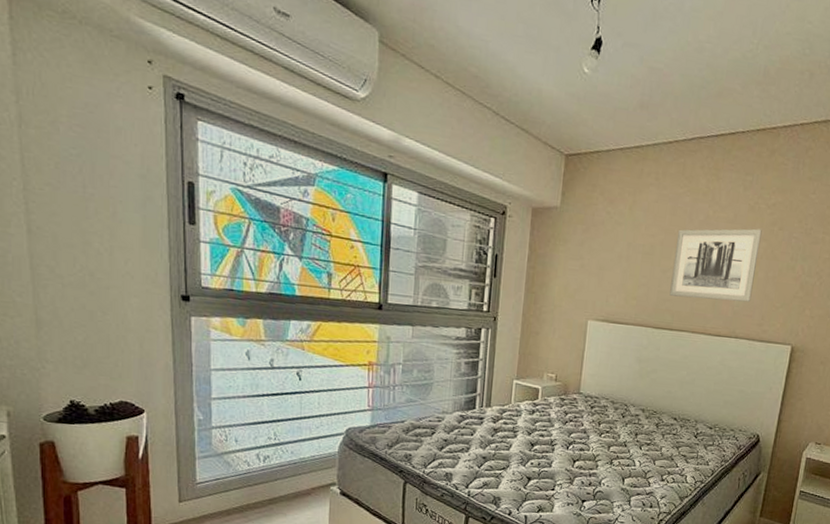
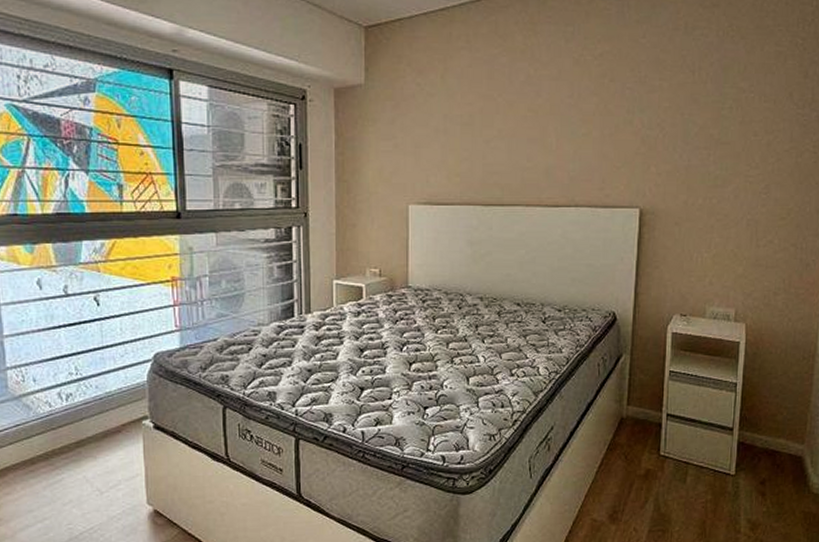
wall art: present [669,229,762,302] -> none [496,83,591,168]

